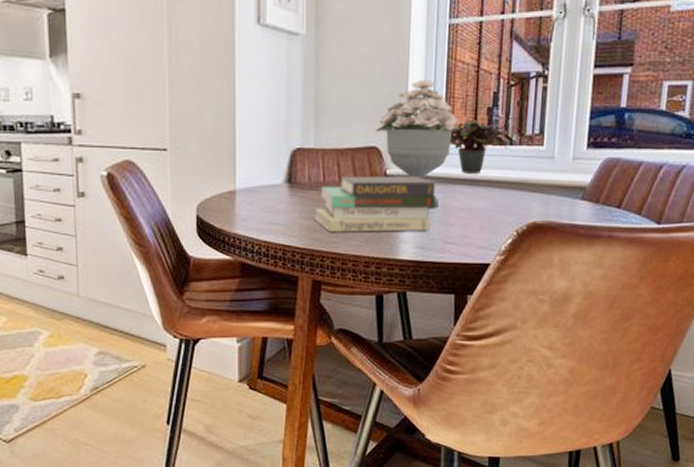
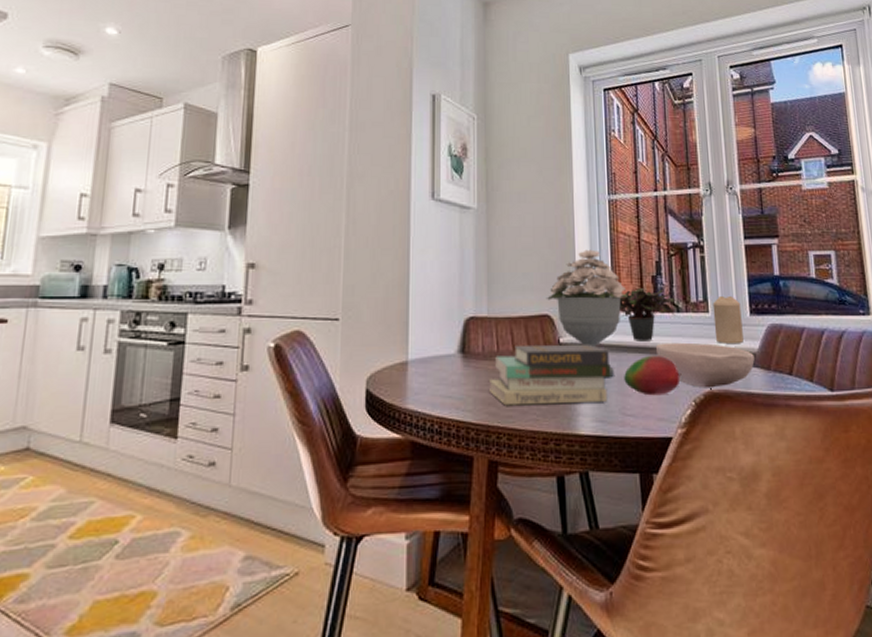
fruit: none [448,187,507,226] -> present [624,355,682,396]
bowl: none [483,175,584,220] -> present [655,342,755,388]
candle: none [546,128,579,176] -> present [712,295,744,343]

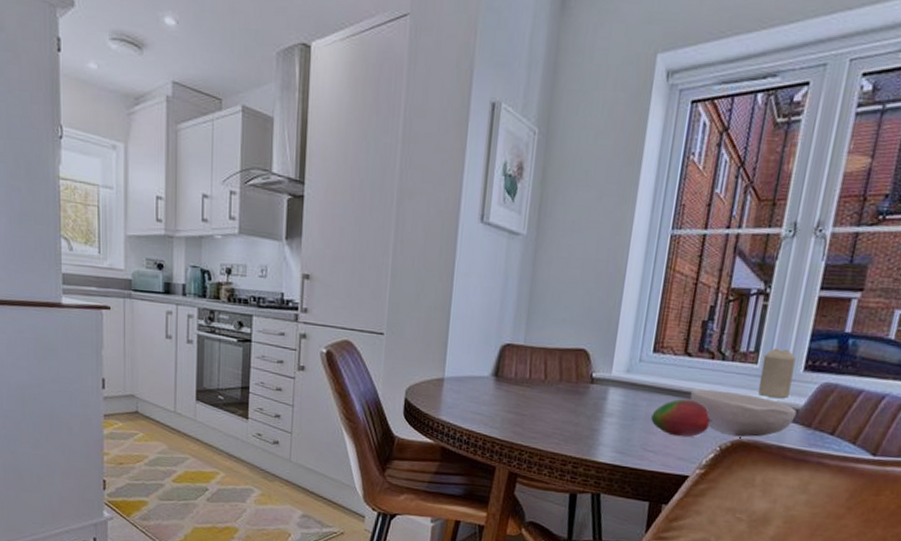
books: present [489,344,611,406] -> none [517,374,641,436]
bouquet: present [545,249,627,378] -> none [584,287,672,415]
potted plant: present [612,288,676,341] -> none [655,332,724,386]

